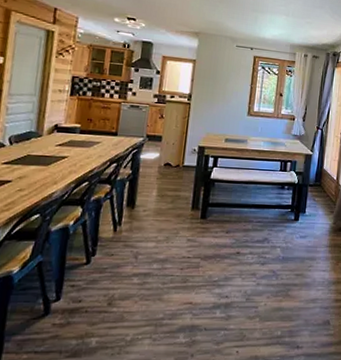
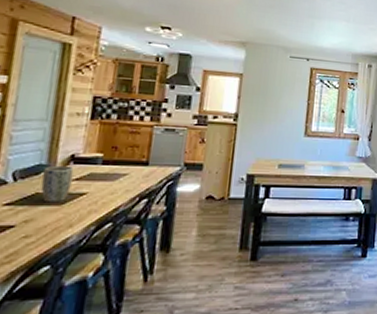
plant pot: none [31,133,57,164] -> present [40,165,74,203]

